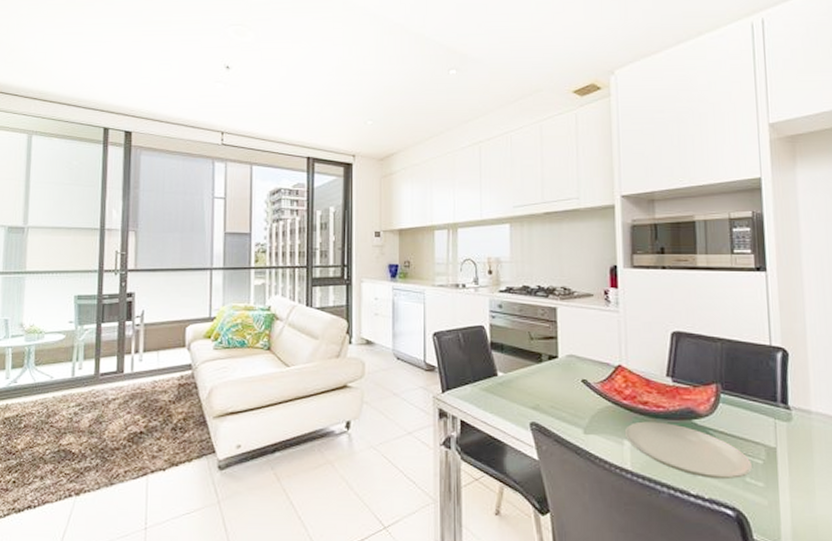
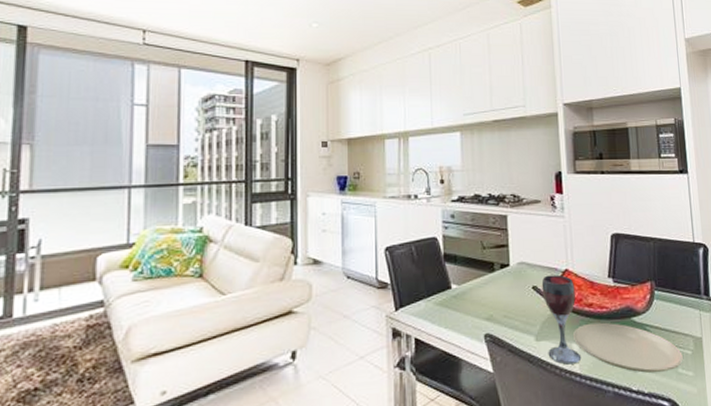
cup: none [592,369,634,461] -> present [541,274,582,365]

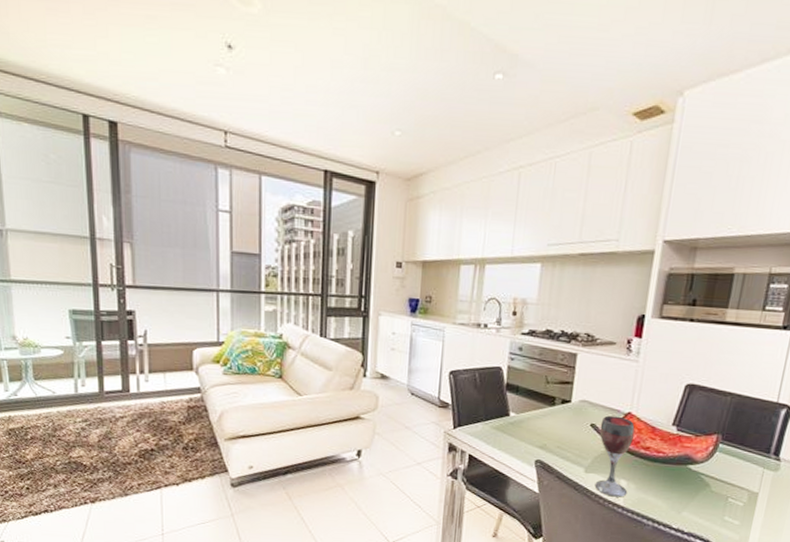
plate: present [573,322,683,373] -> none [623,464,733,517]

